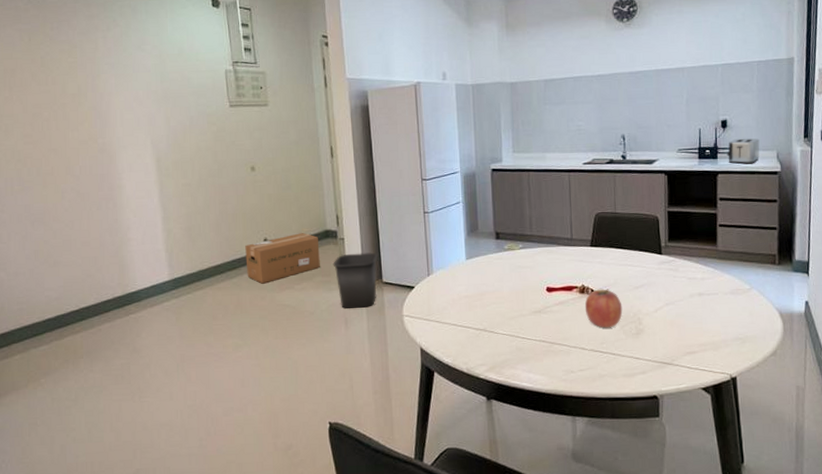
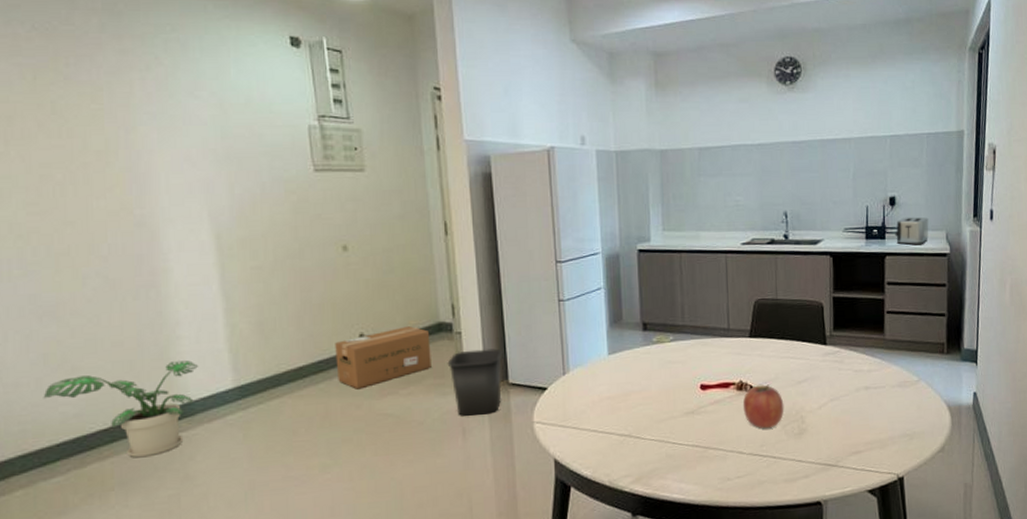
potted plant: none [34,258,144,334] -> present [43,360,199,458]

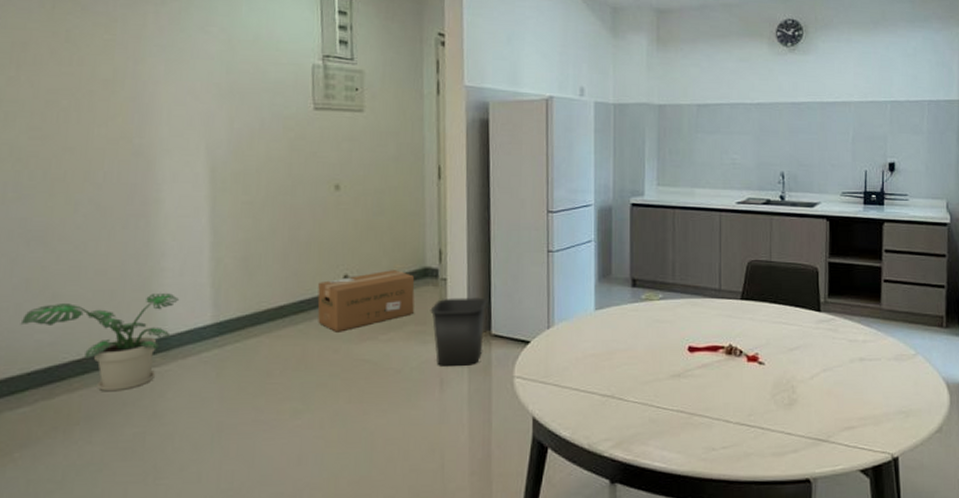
fruit: present [742,384,784,429] -> none [731,350,775,397]
toaster: present [895,216,929,246] -> none [893,184,929,213]

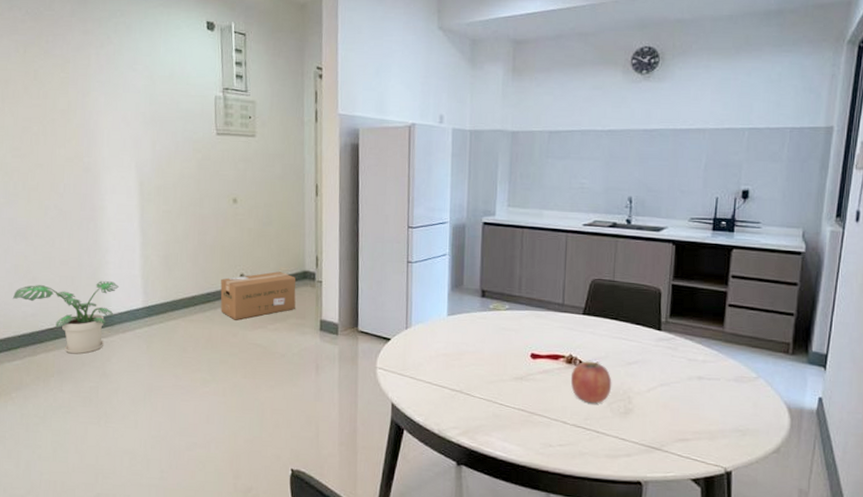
waste bin: present [430,297,488,366] -> none [308,297,356,355]
fruit: none [731,350,775,397] -> present [570,361,612,404]

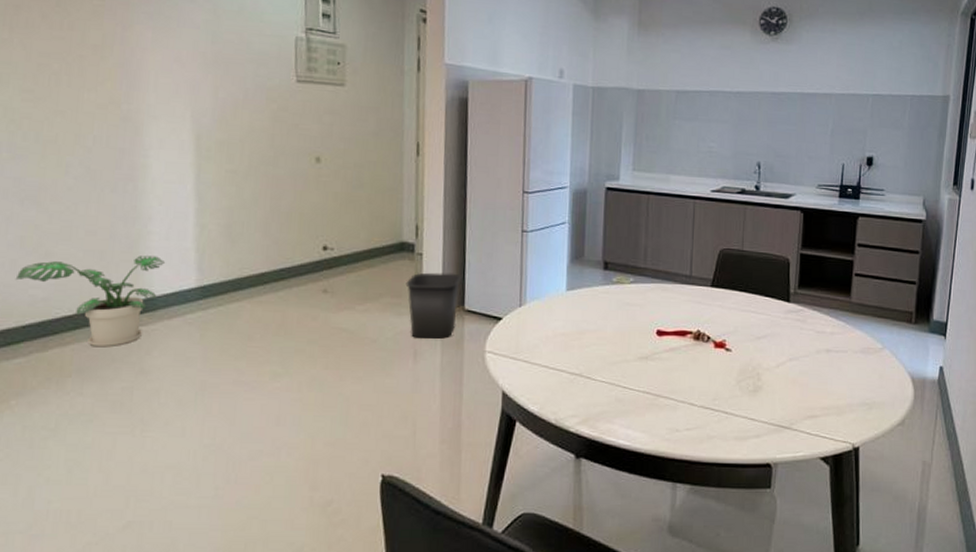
box: present [220,271,296,320] -> none [297,243,392,301]
waste bin: none [308,297,356,355] -> present [405,272,462,339]
fruit: present [570,361,612,404] -> none [698,336,741,383]

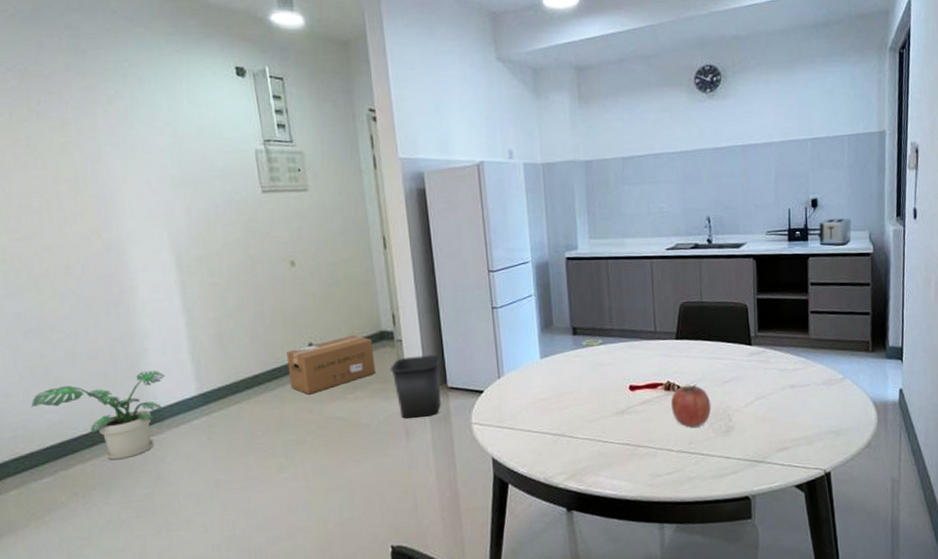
box: none [297,243,392,301] -> present [287,335,375,395]
fruit: none [698,336,741,383] -> present [670,384,712,427]
toaster: none [869,178,906,209] -> present [817,217,852,246]

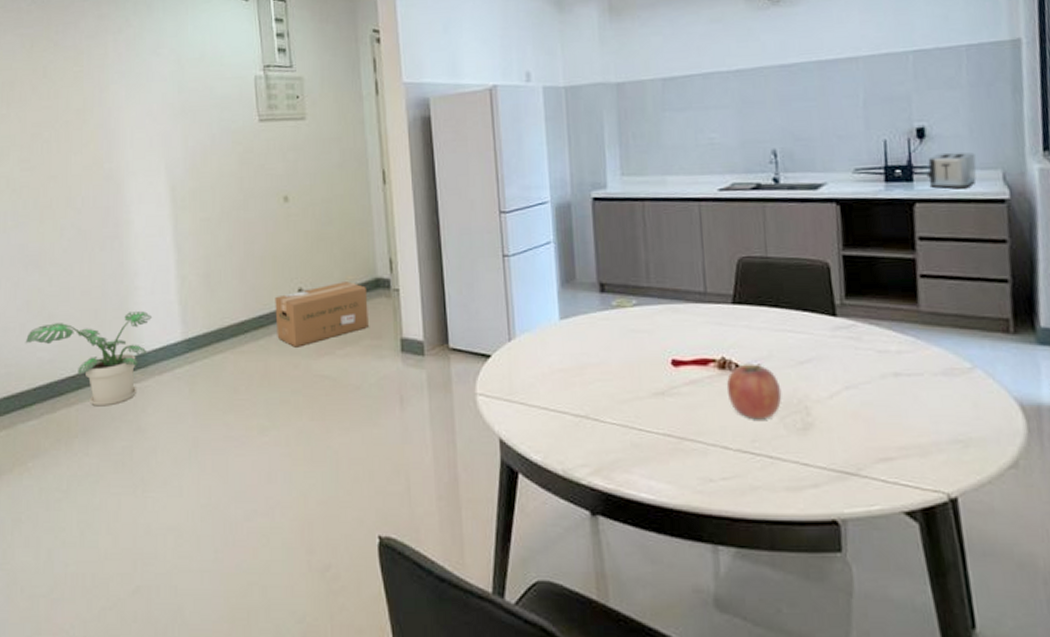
waste bin: present [390,354,442,419] -> none [384,308,443,382]

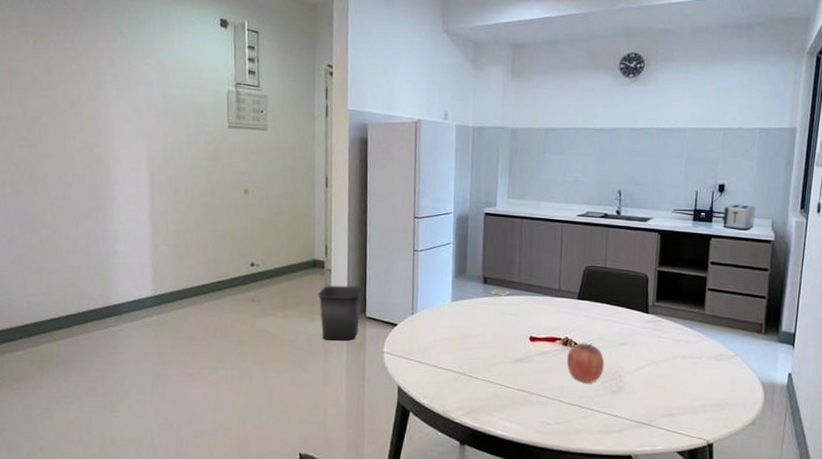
potted plant: present [25,311,153,407] -> none [16,270,128,344]
box: present [275,281,369,348] -> none [230,260,306,308]
waste bin: none [384,308,443,382] -> present [317,285,364,341]

